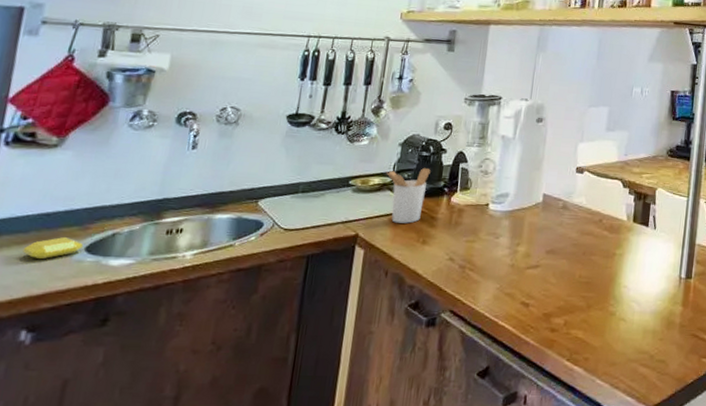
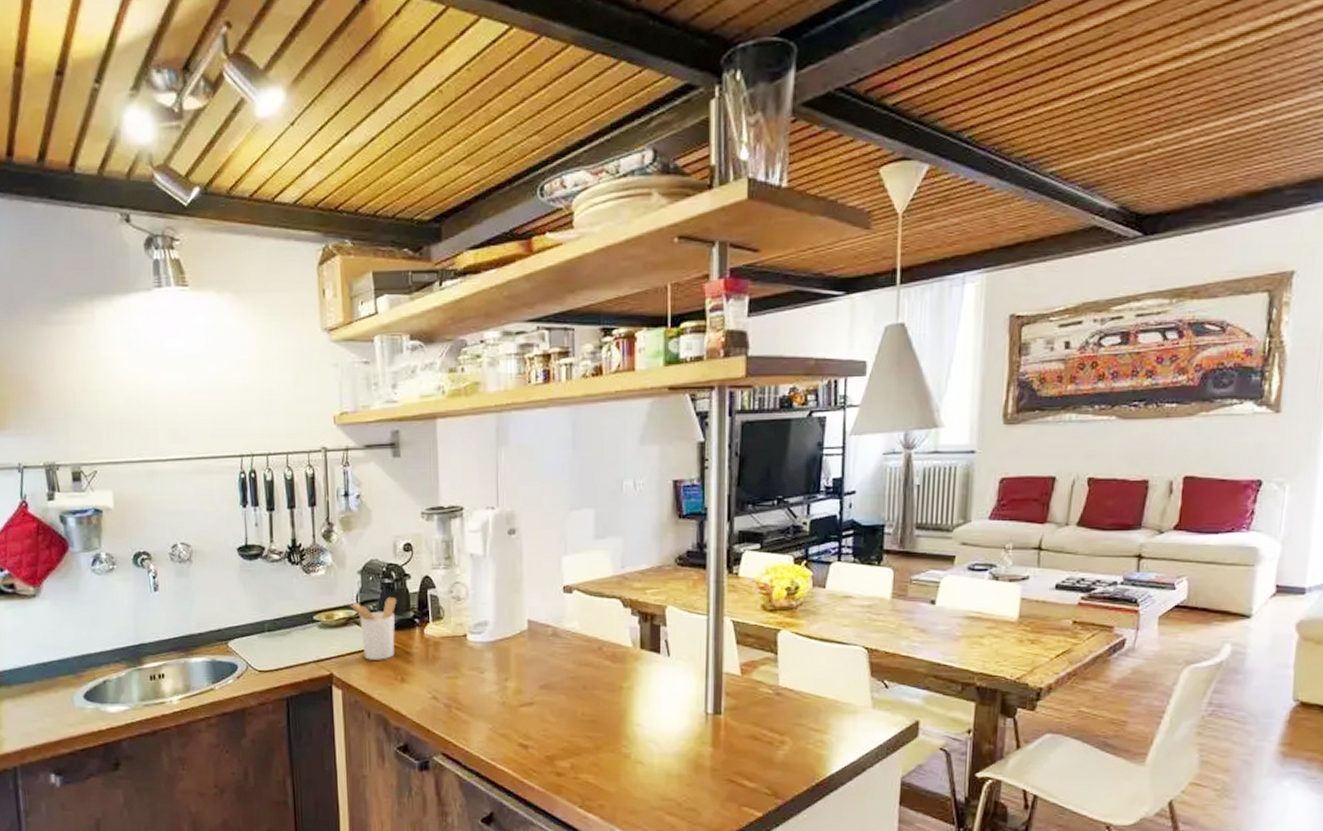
soap bar: present [23,237,83,260] -> none [32,686,81,708]

